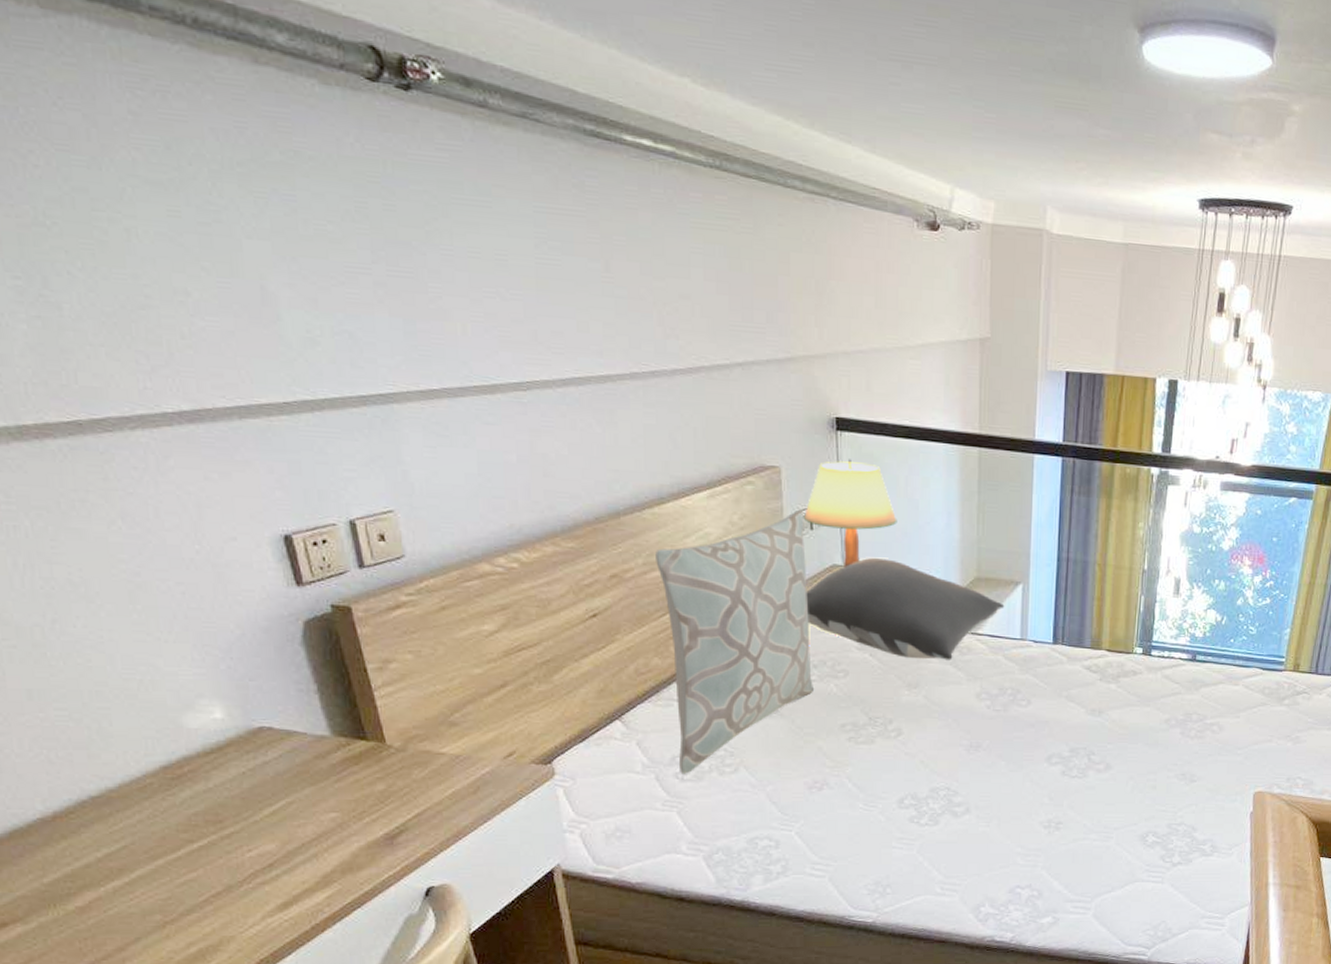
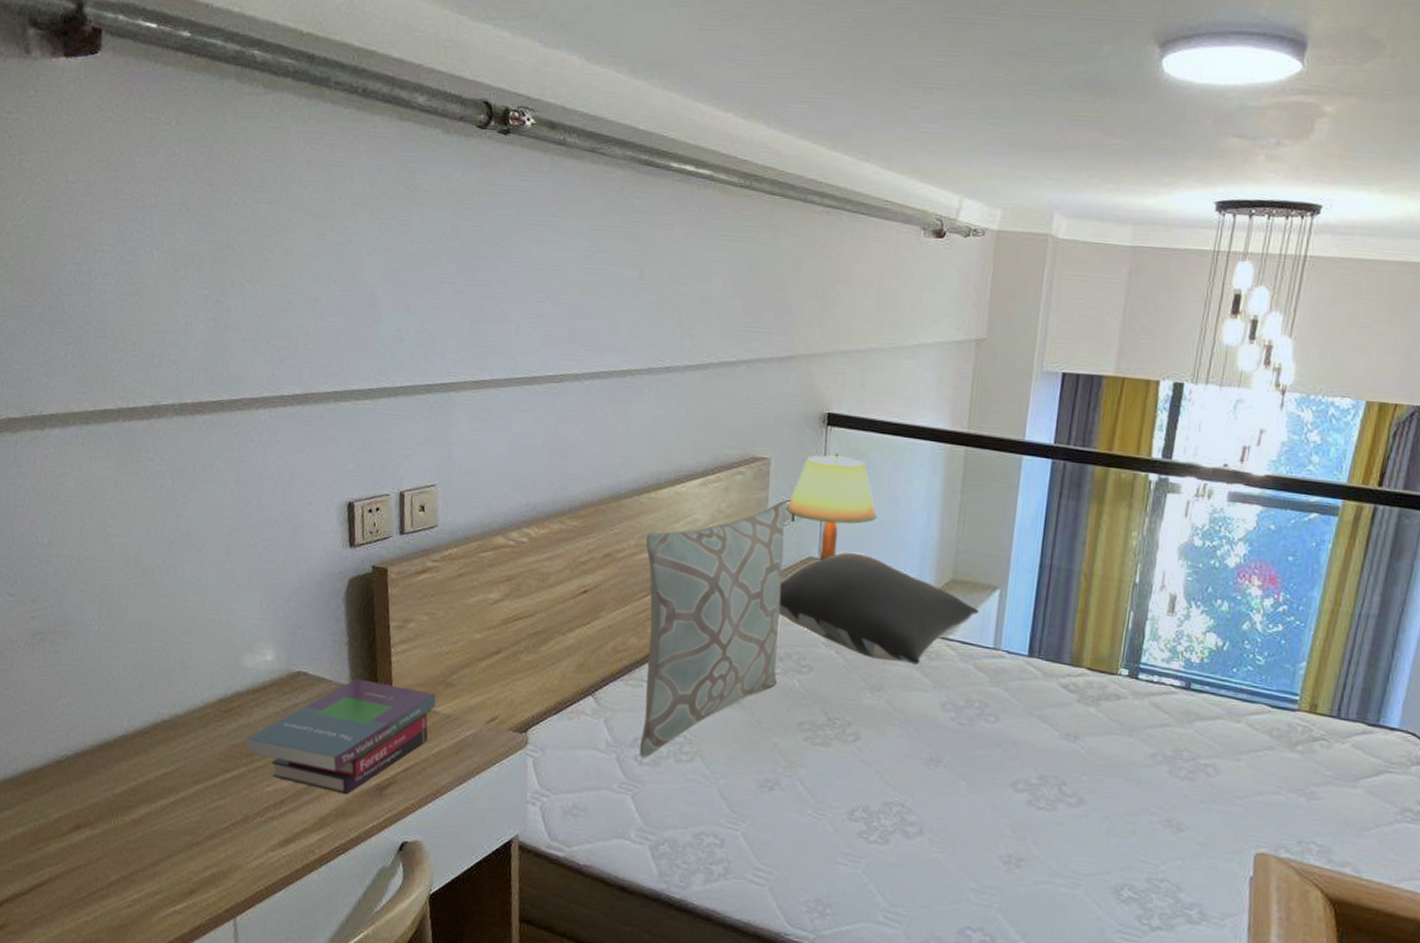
books: none [209,727,441,849] -> present [246,678,436,795]

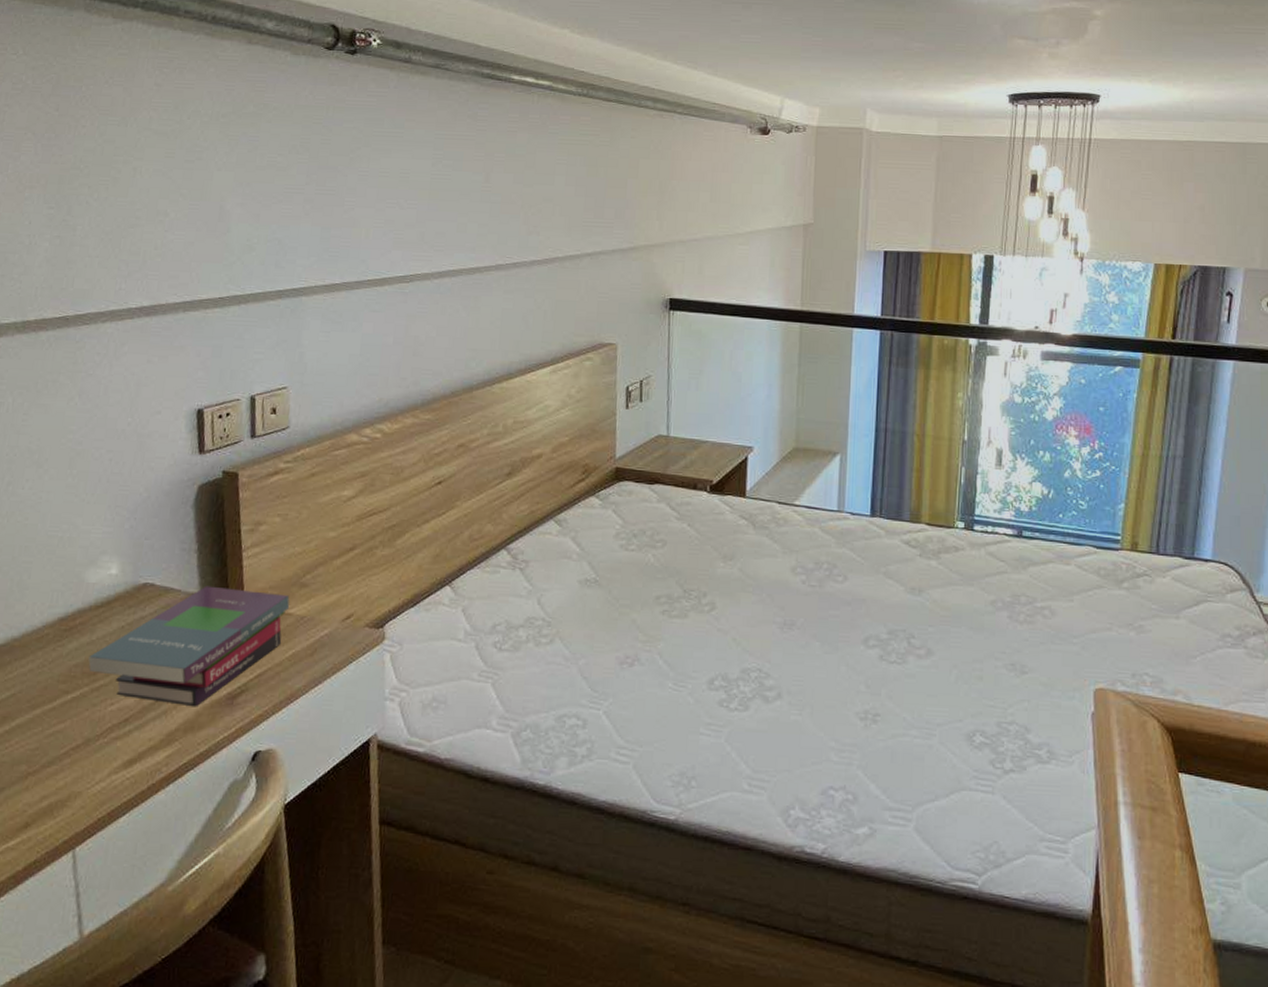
pillow: present [639,500,788,758] -> none [499,383,635,644]
pillow: present [778,552,979,665] -> none [630,428,822,532]
table lamp: present [786,453,877,561] -> none [634,336,721,439]

